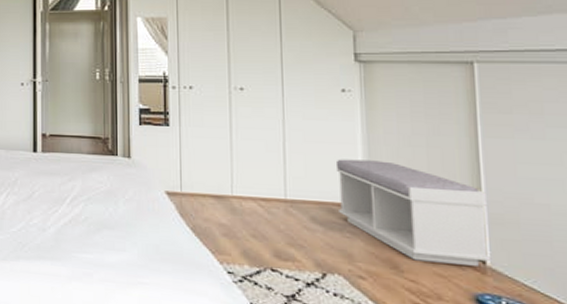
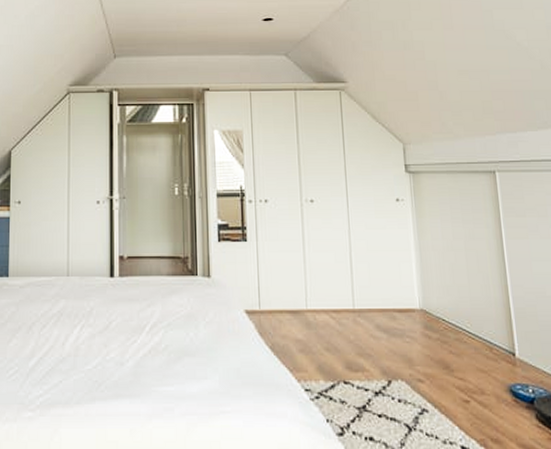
bench: present [335,159,492,266] -> none [394,265,519,359]

